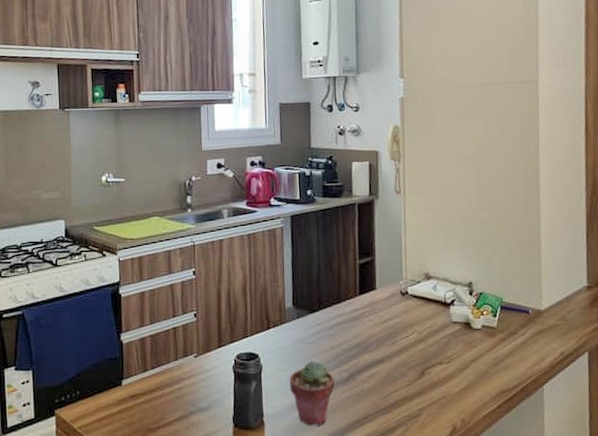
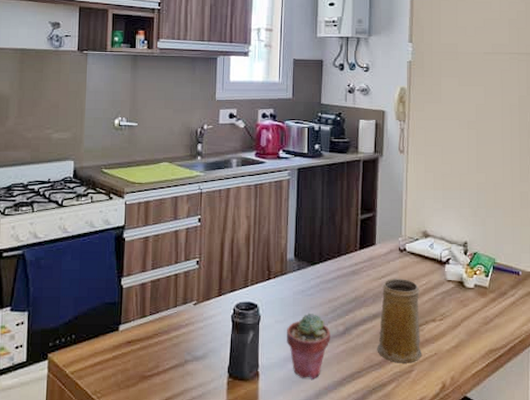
mug: none [383,322,430,408] -> present [377,279,421,363]

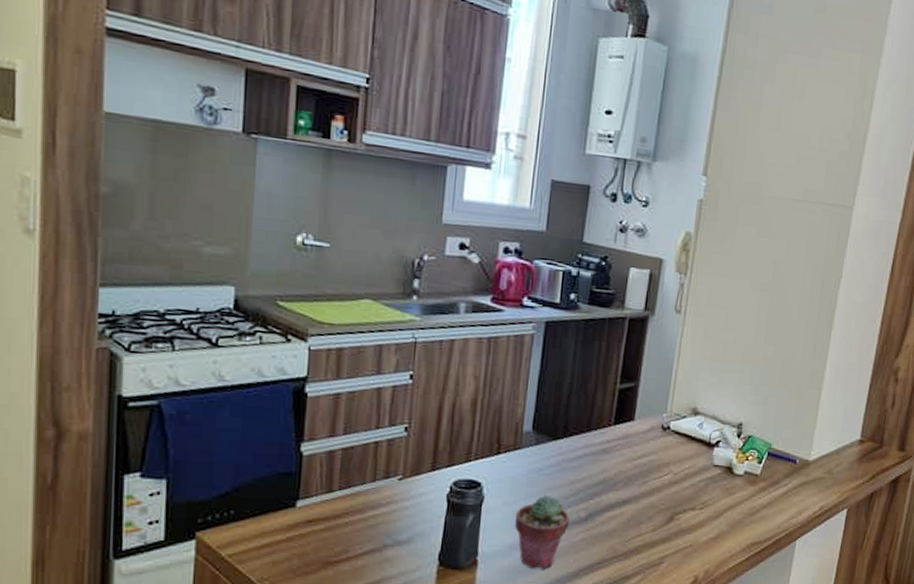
mug: present [377,279,421,363] -> none [623,460,681,555]

